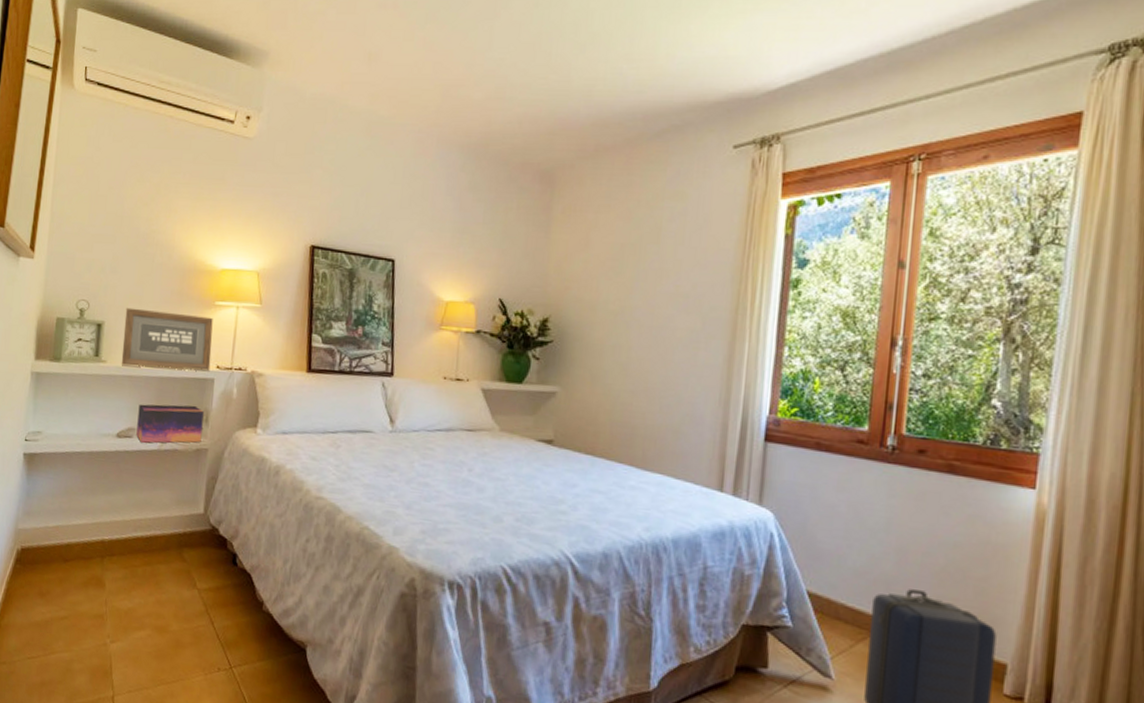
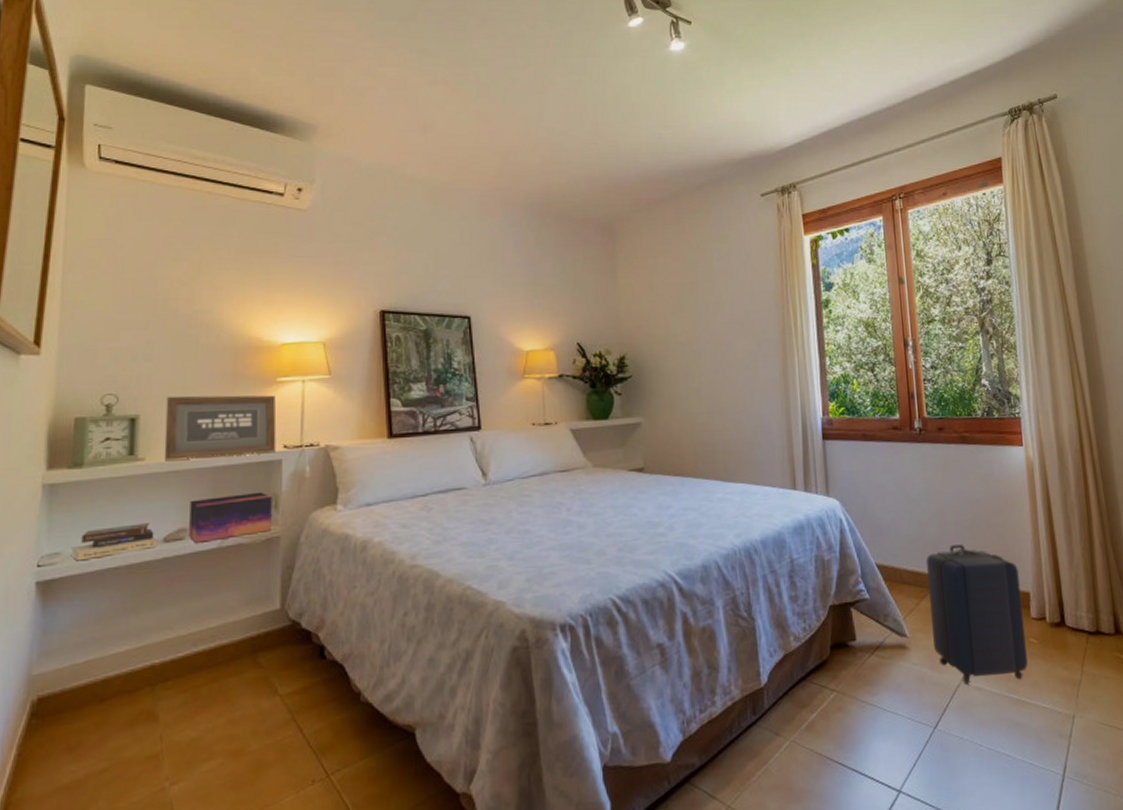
books: none [48,416,112,442] -> present [70,523,157,561]

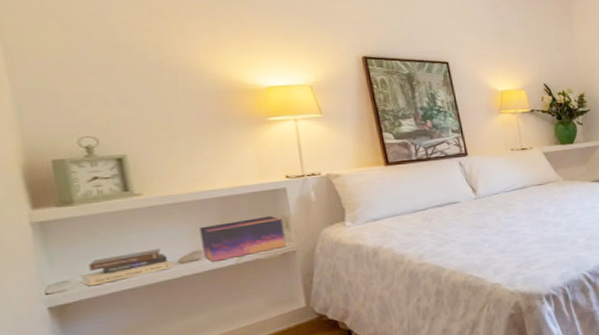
picture frame: present [164,395,277,460] -> none [152,132,279,194]

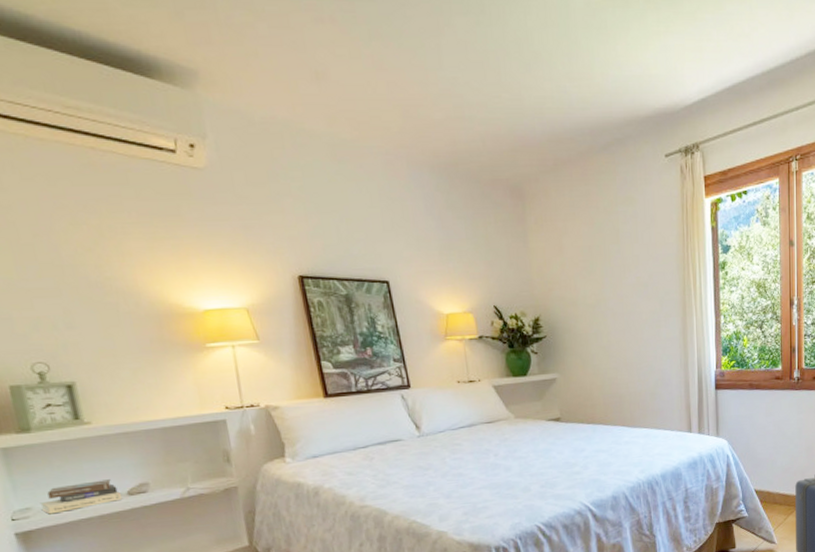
decorative box: present [199,215,286,262] -> none [145,448,228,495]

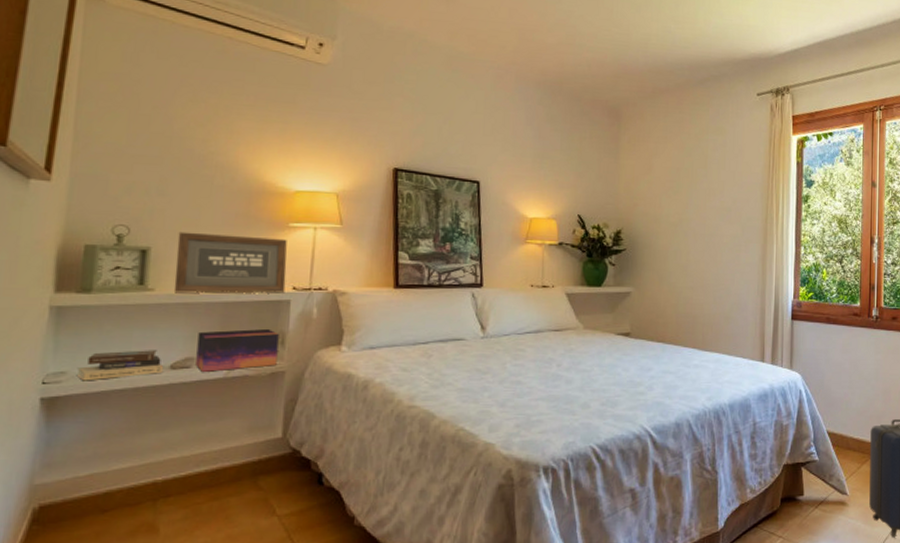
picture frame: none [98,360,219,423] -> present [173,231,287,294]
decorative box: none [145,448,228,495] -> present [196,328,279,372]

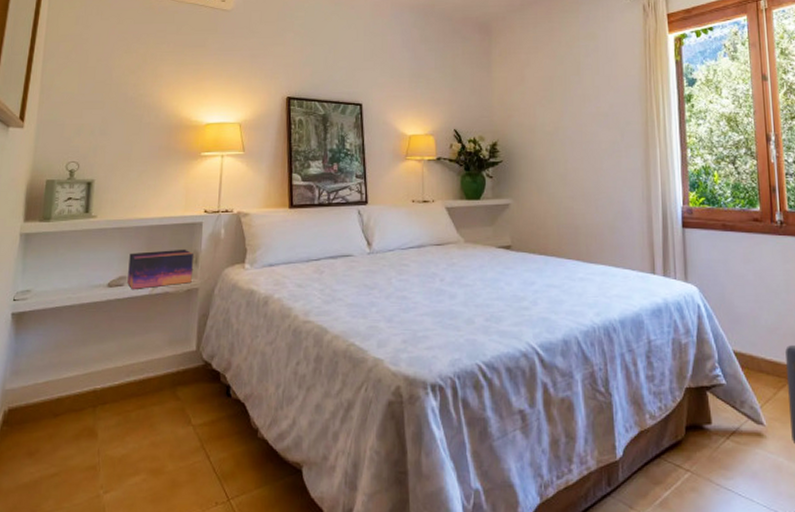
books: present [76,350,164,381] -> none [38,270,103,298]
picture frame: present [173,231,287,294] -> none [111,165,200,218]

